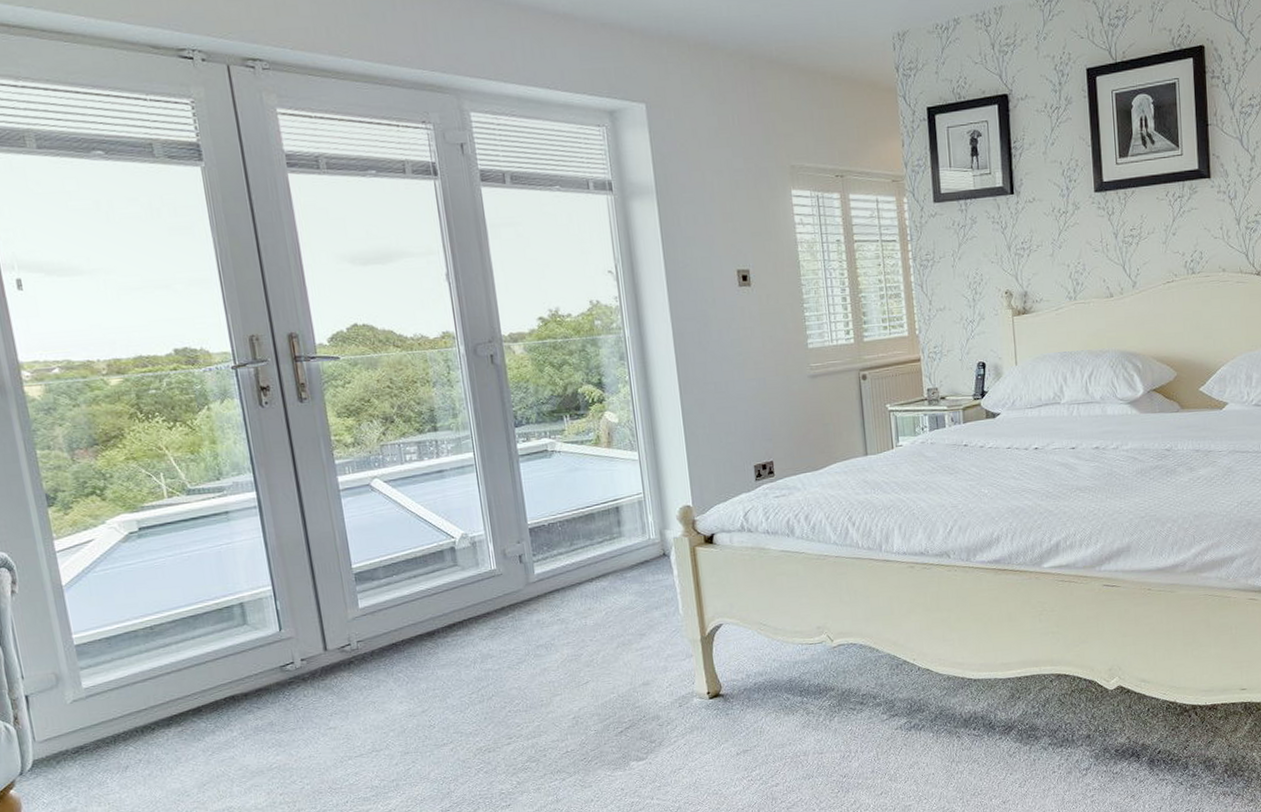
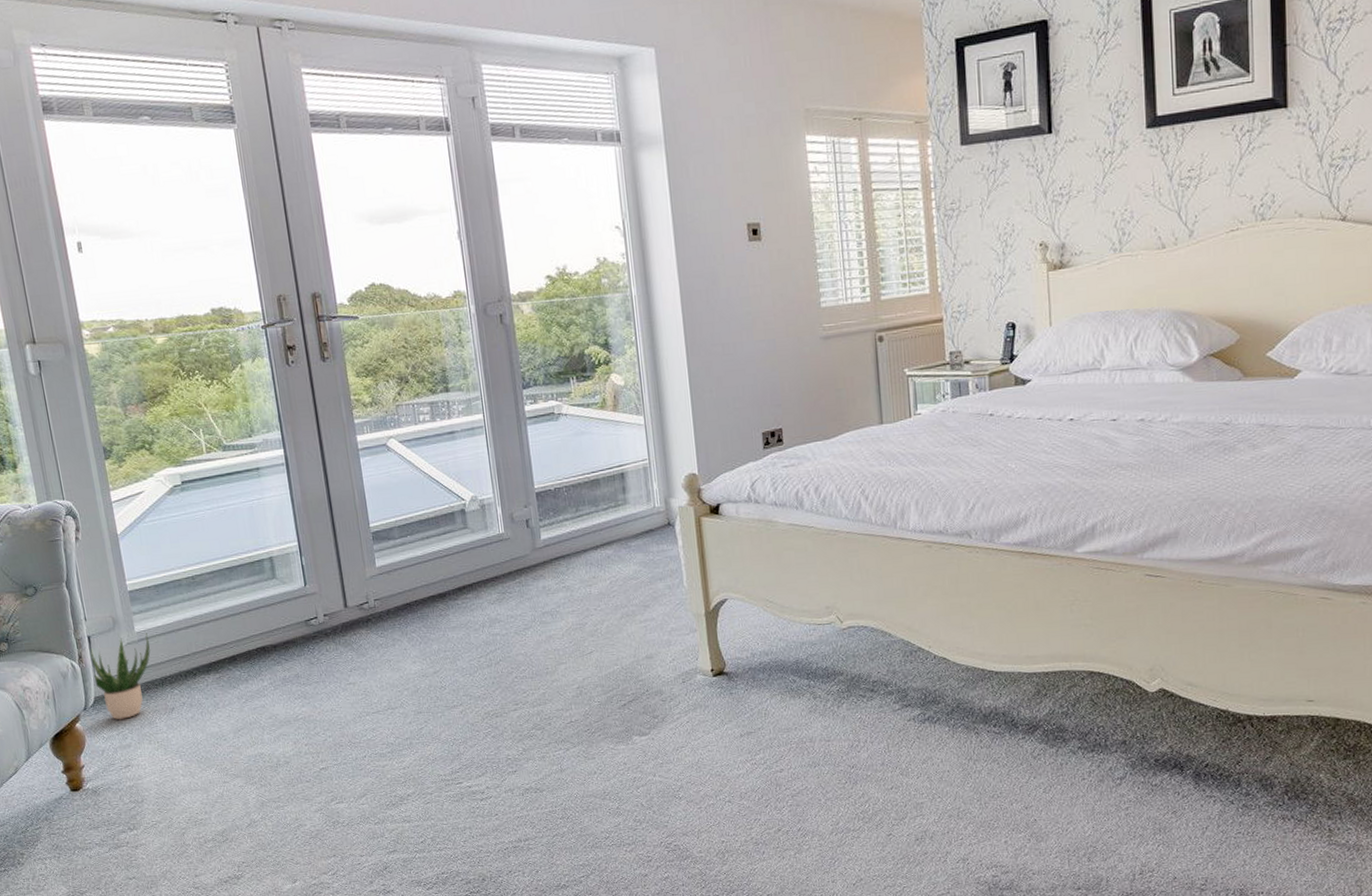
potted plant: none [27,688,102,784] -> present [90,632,151,720]

